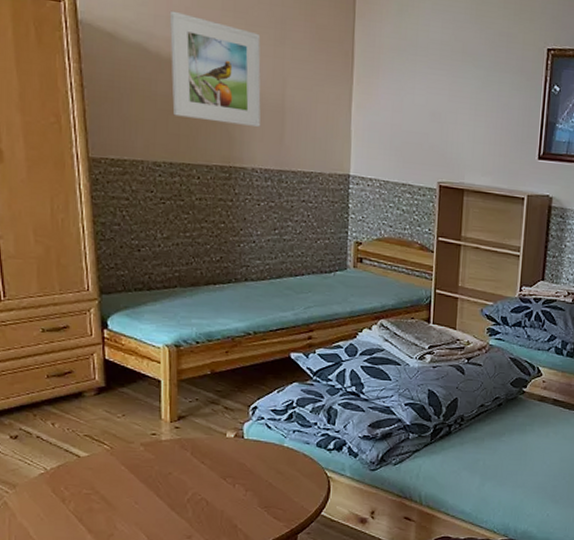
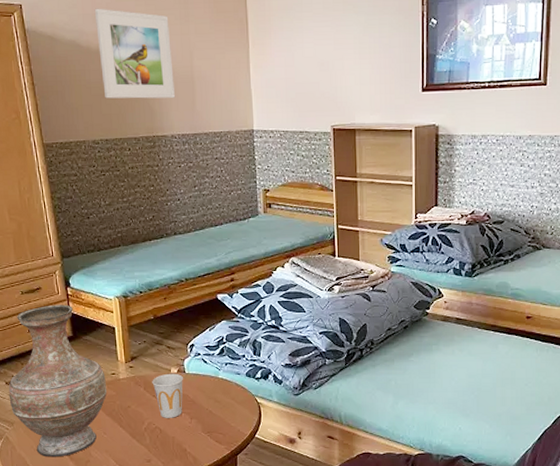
vase: none [13,348,143,529] -> present [8,304,107,457]
cup: none [202,437,241,489] -> present [152,373,183,418]

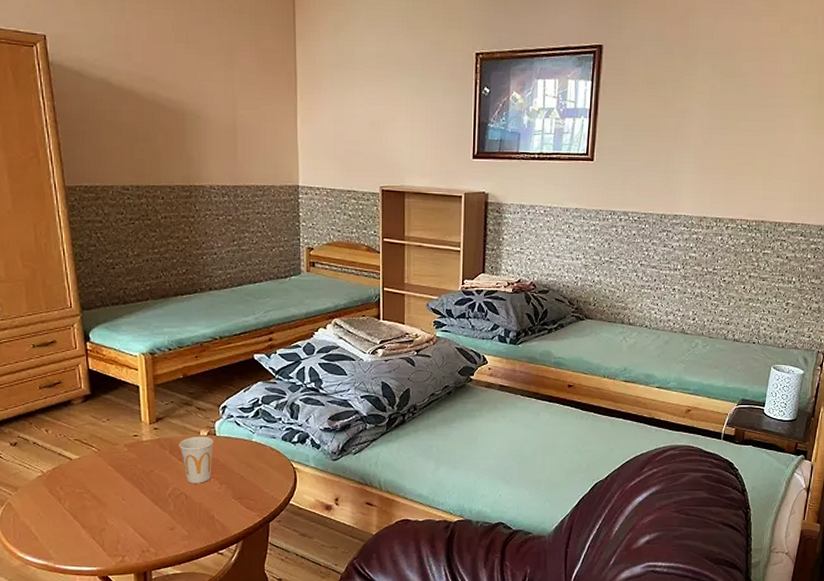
vase: present [8,304,107,457] -> none [13,360,127,525]
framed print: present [94,8,176,99] -> none [129,46,216,147]

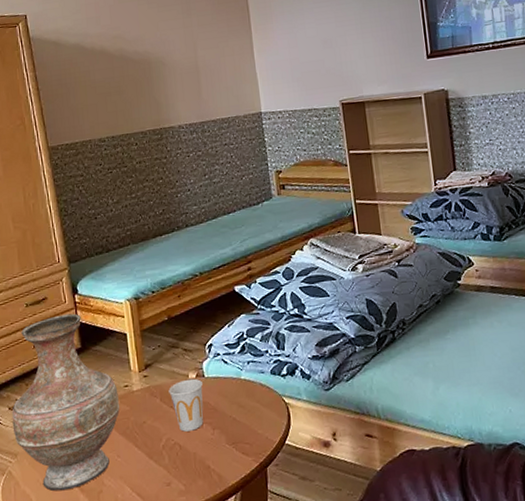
vase: none [13,360,127,525] -> present [11,313,120,491]

